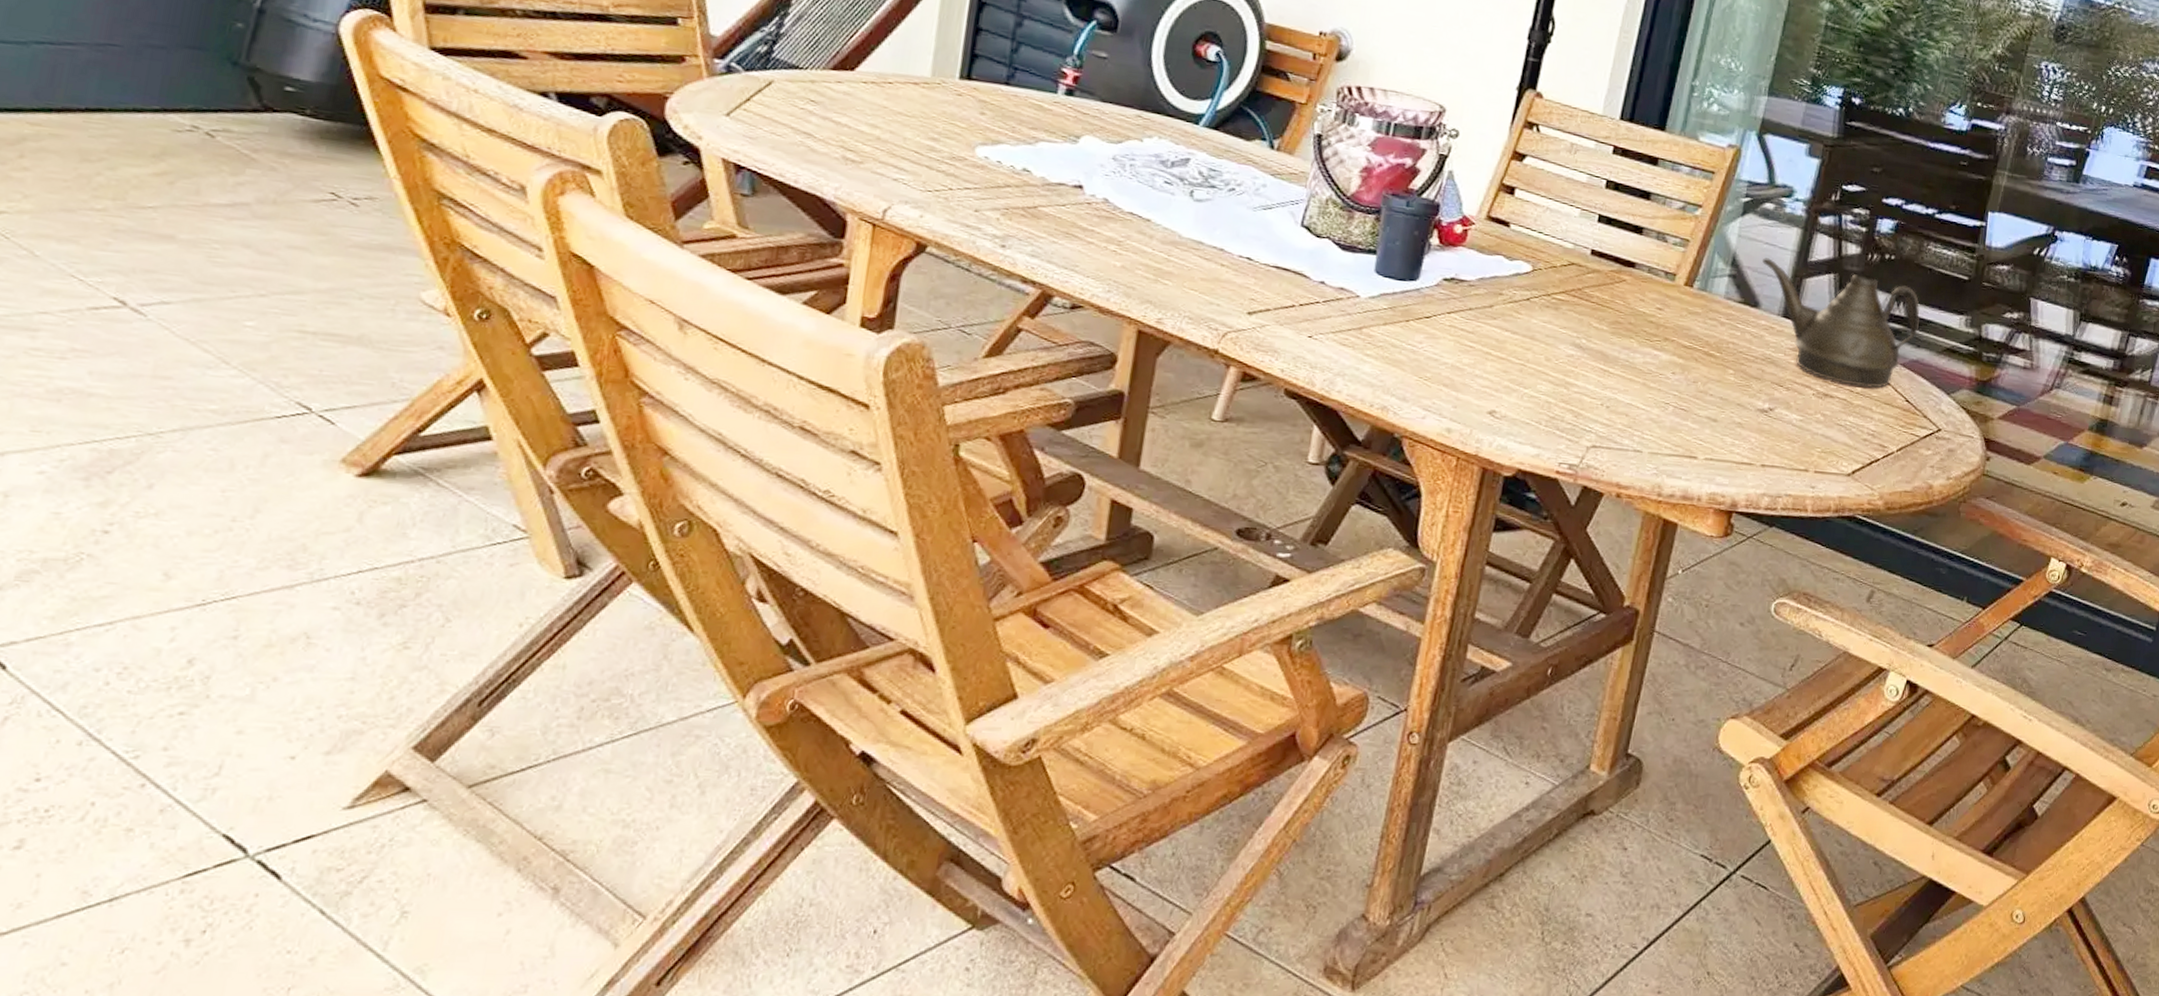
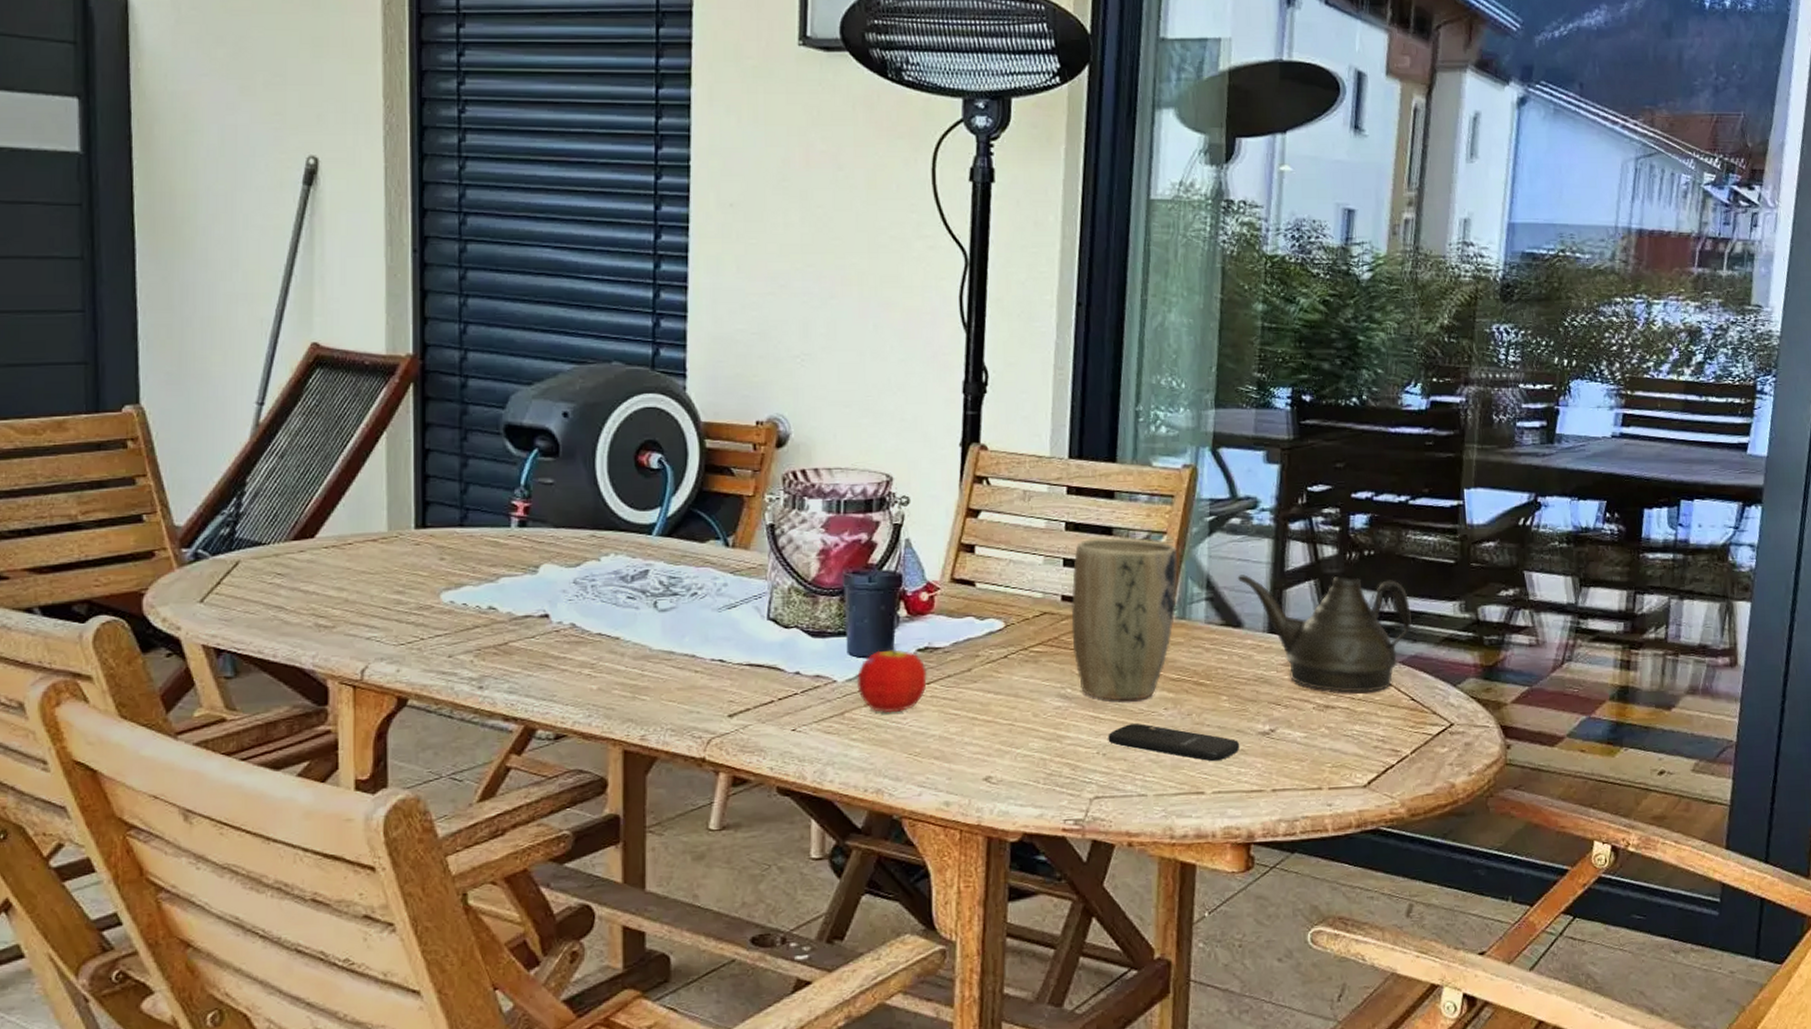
fruit: none [1379,270,1450,336] -> present [857,645,927,714]
plant pot: none [1594,200,1710,361] -> present [1071,538,1178,701]
smartphone: none [1613,382,1739,431] -> present [1108,724,1240,762]

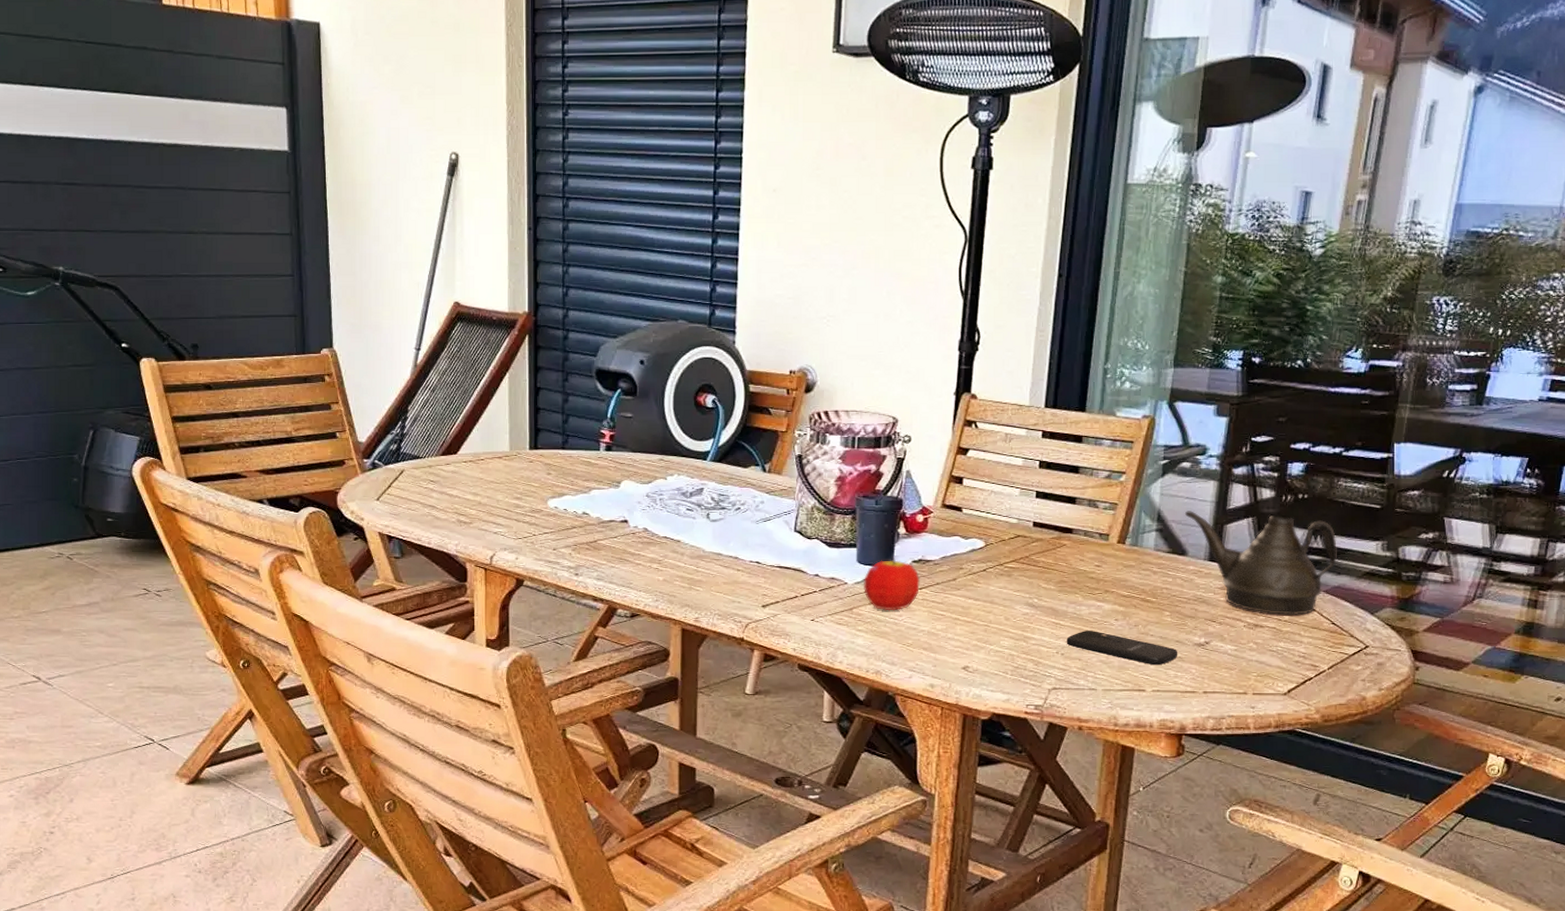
plant pot: present [1071,538,1178,701] -> none [1040,476,1134,611]

